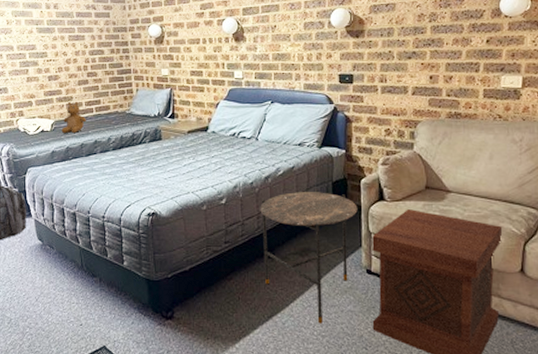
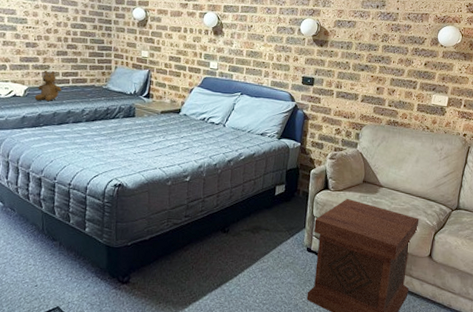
side table: present [260,192,358,324] -> none [218,176,306,293]

